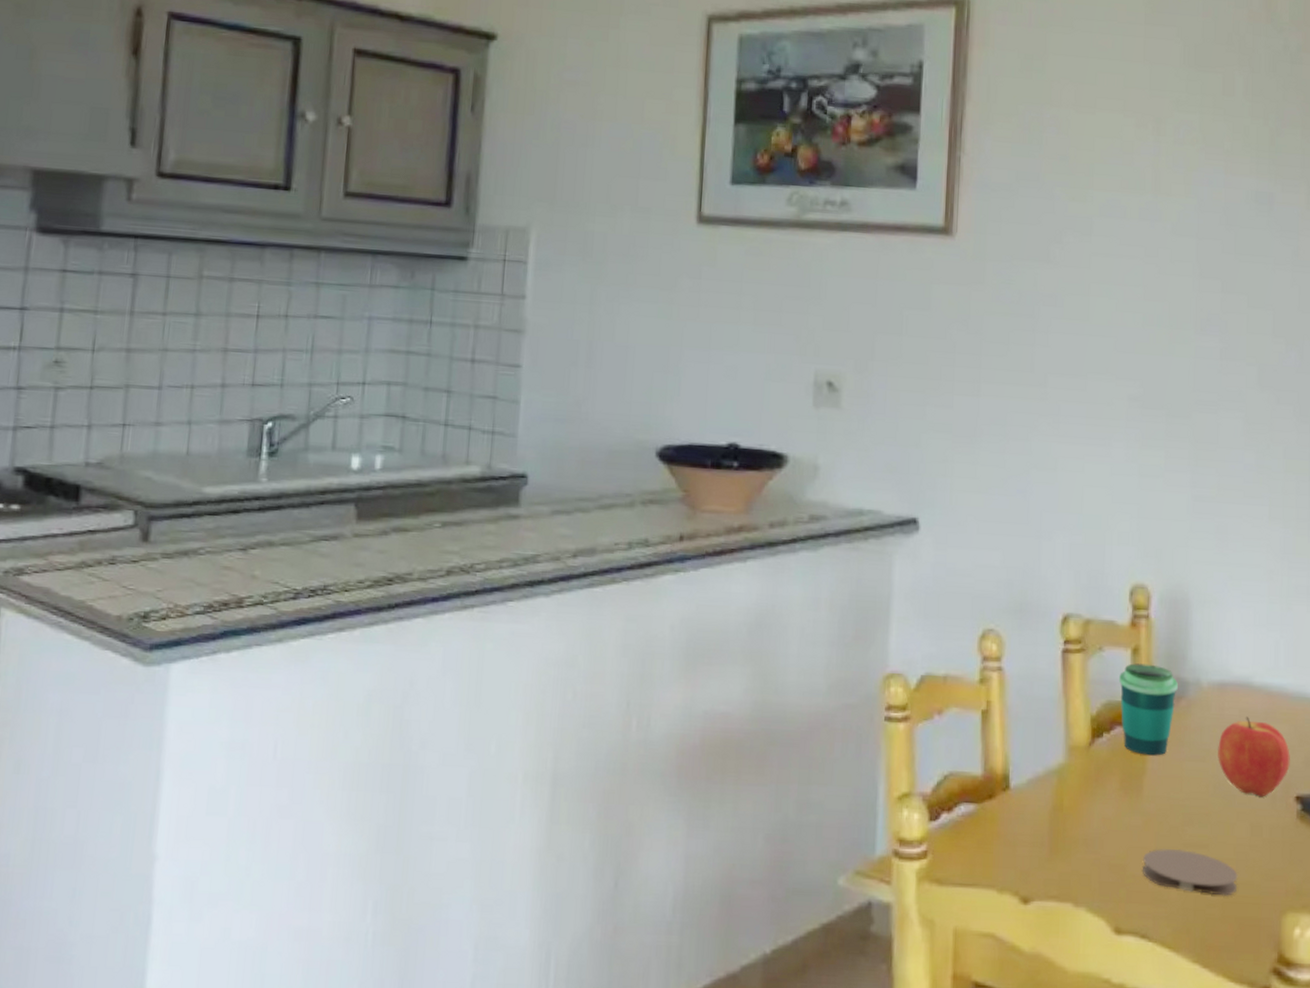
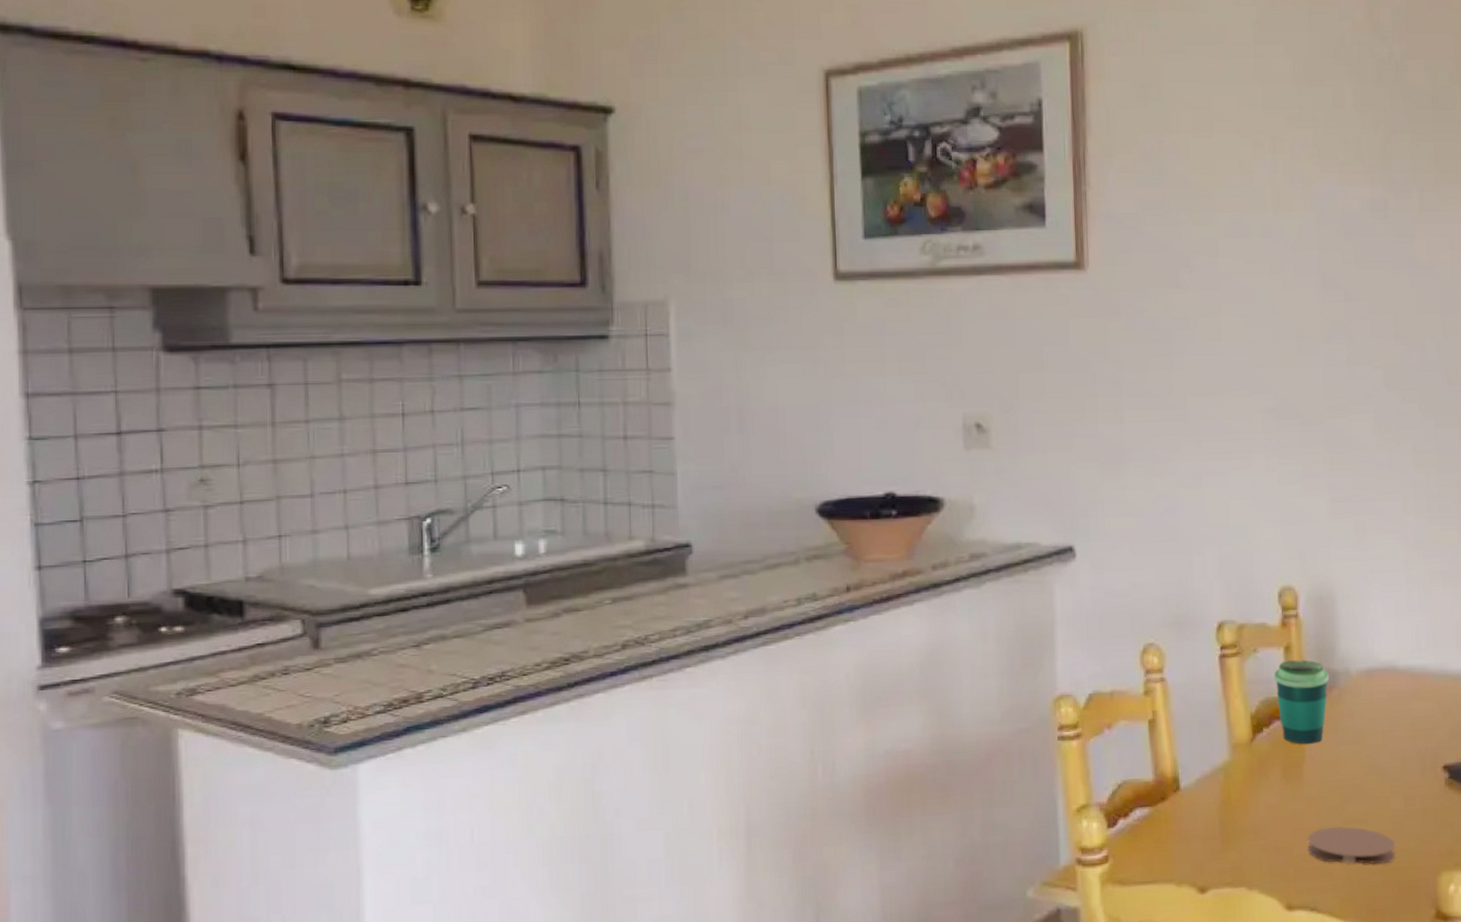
apple: present [1218,716,1290,797] -> none [1369,698,1436,771]

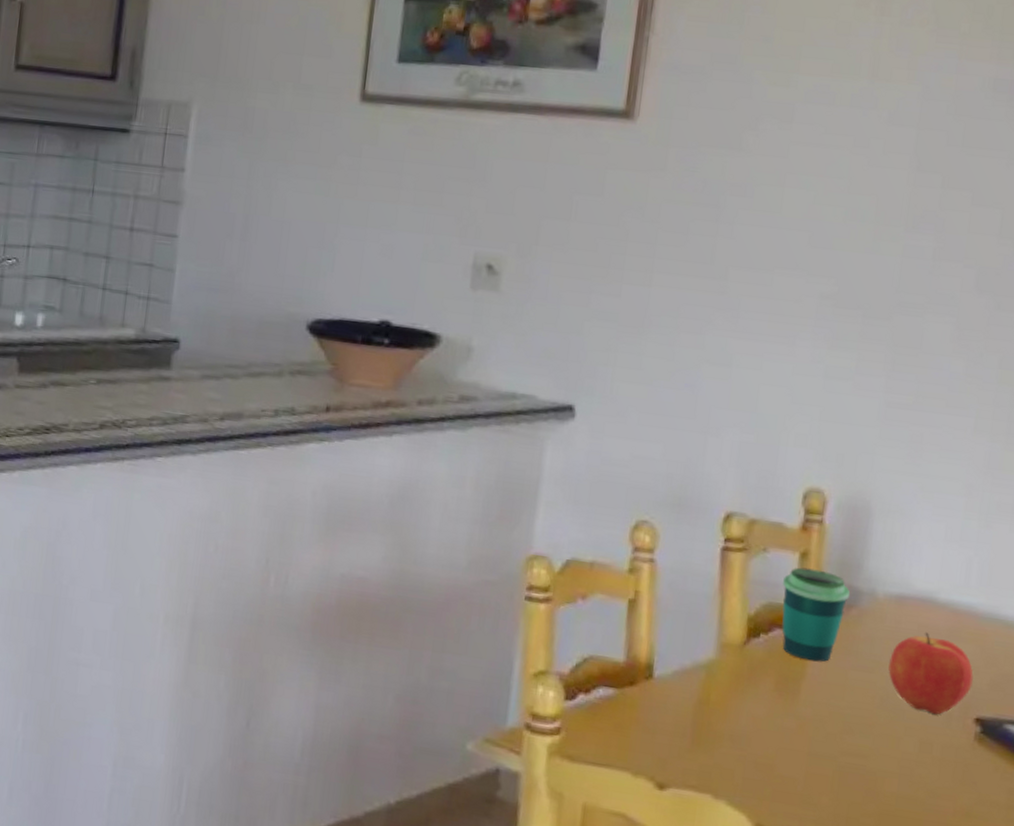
coaster: present [1307,826,1396,864] -> none [791,753,900,809]
apple: none [1369,698,1436,771] -> present [888,632,973,715]

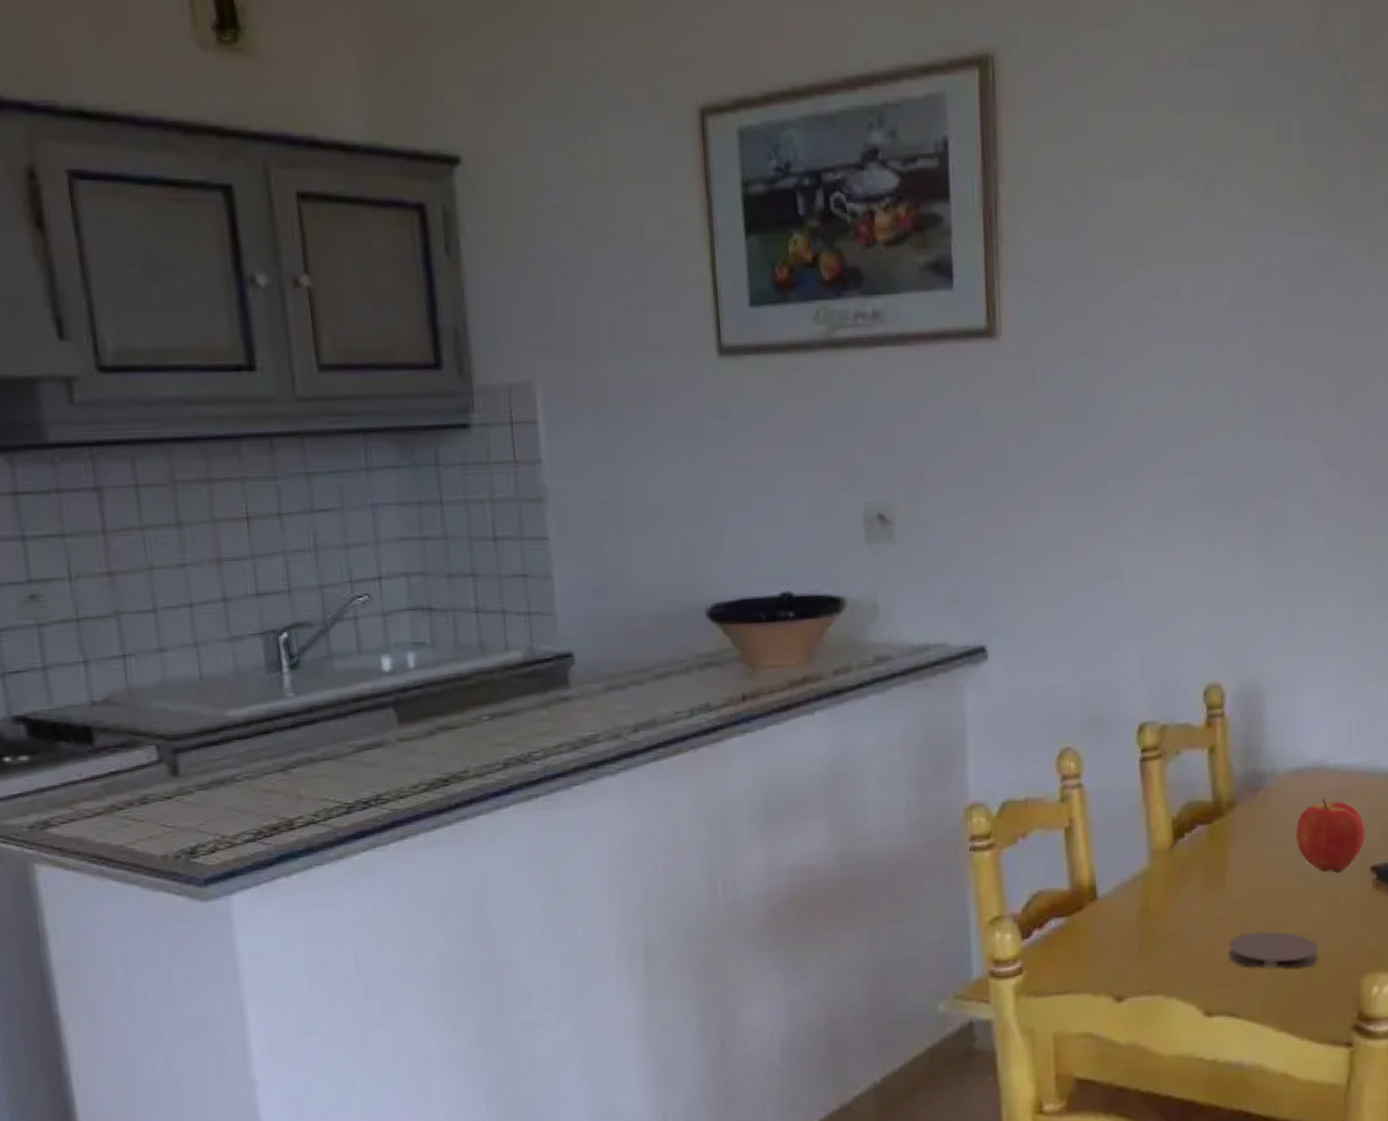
cup: present [782,567,850,663] -> none [1197,761,1255,849]
coaster: none [791,753,900,809] -> present [1228,930,1319,969]

